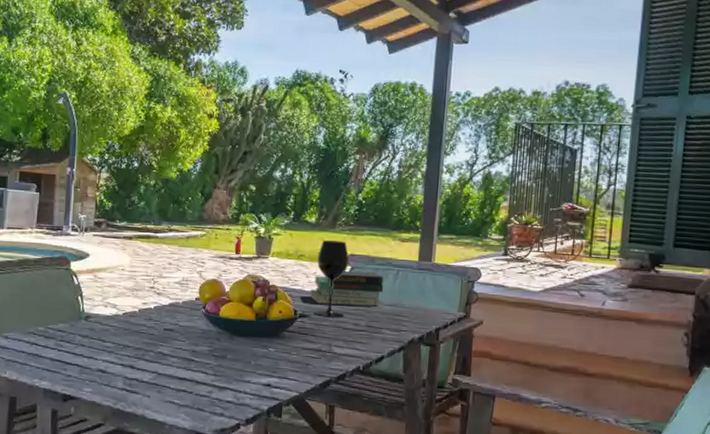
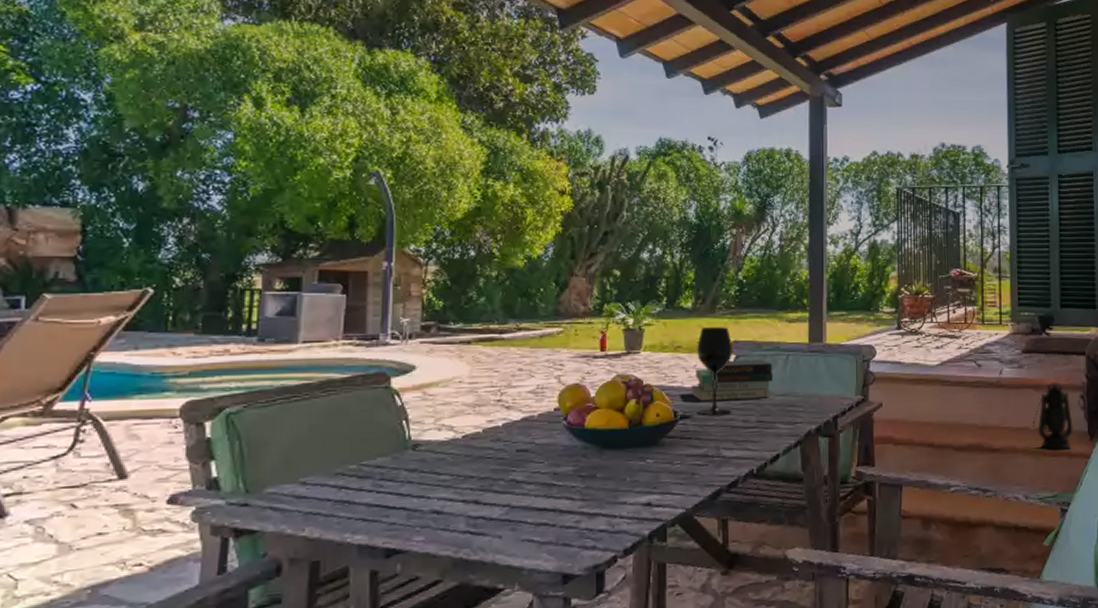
lantern: none [631,317,674,382] -> present [1033,381,1073,451]

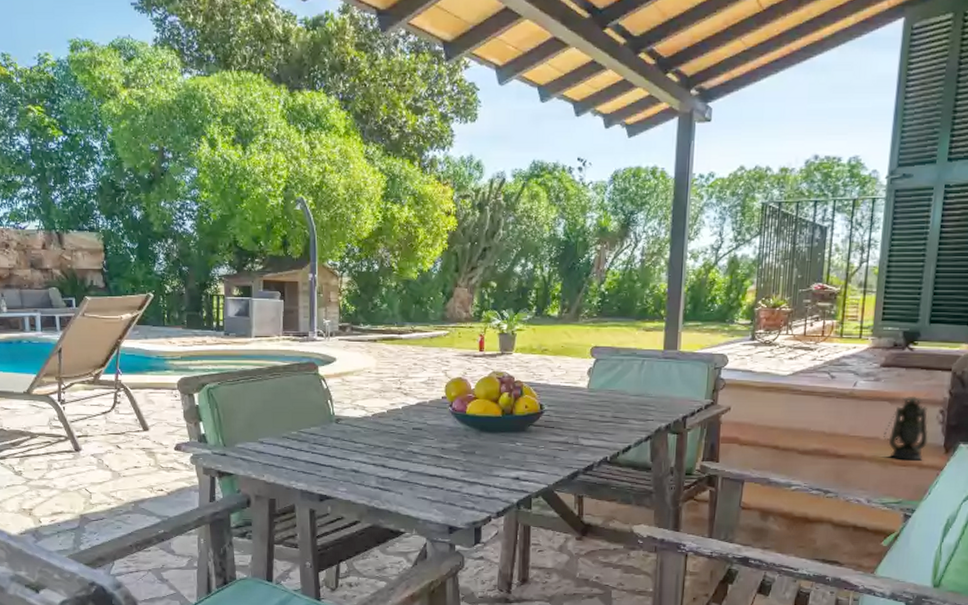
books: present [691,360,774,401] -> none [555,364,629,397]
wineglass: present [697,327,732,416] -> none [560,334,593,410]

